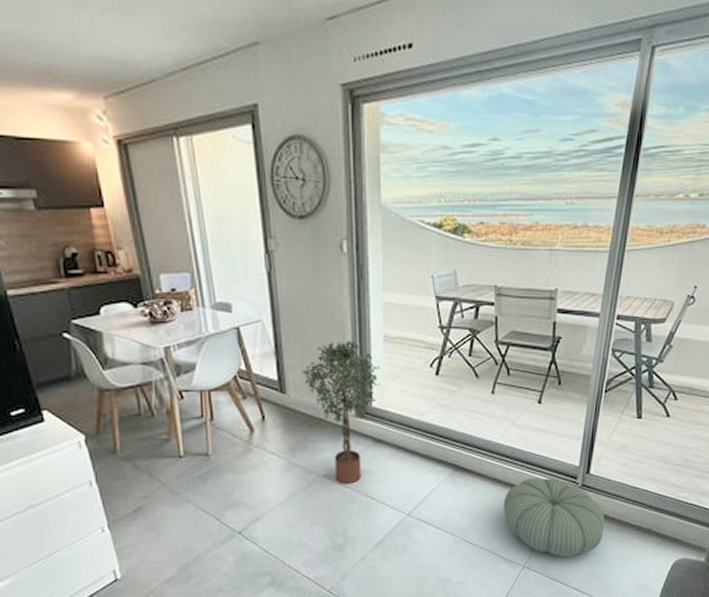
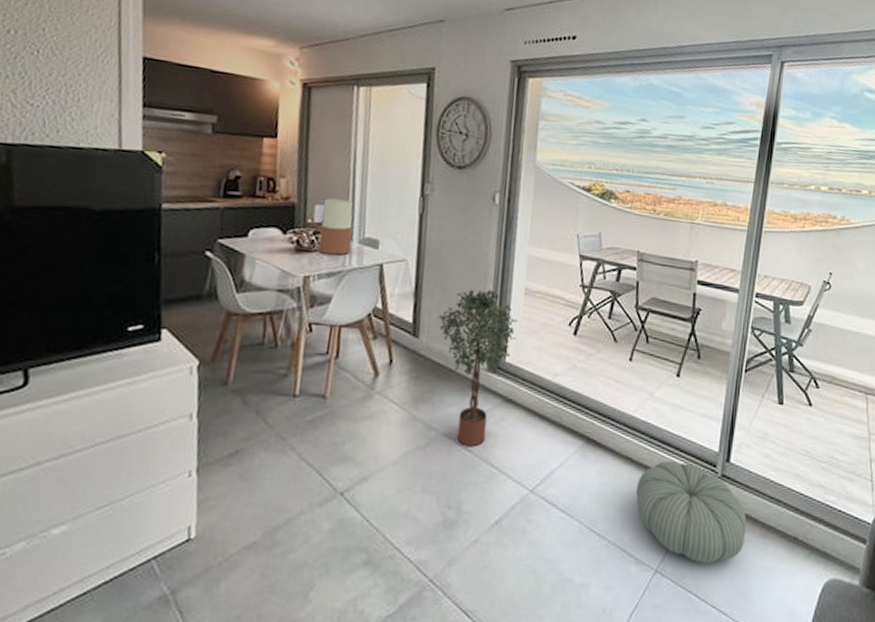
vase: none [167,266,205,325] -> present [318,198,353,256]

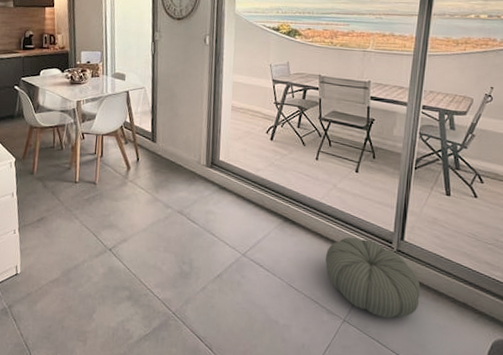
vase: present [318,198,353,256] -> none [85,46,107,87]
potted tree: present [438,289,518,447] -> none [169,107,227,221]

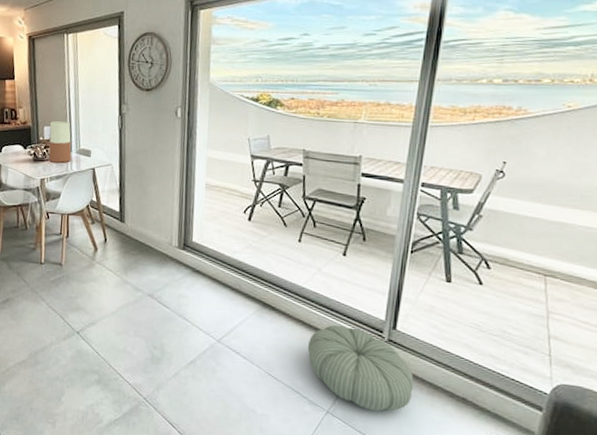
vase: none [85,46,107,87] -> present [48,121,72,164]

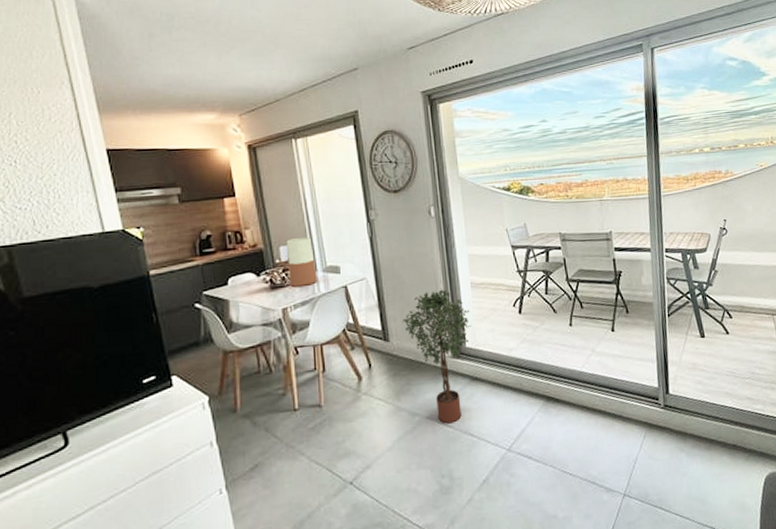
potted tree: none [138,185,201,305] -> present [402,289,471,424]
pouf: present [307,324,414,412] -> none [595,401,693,482]

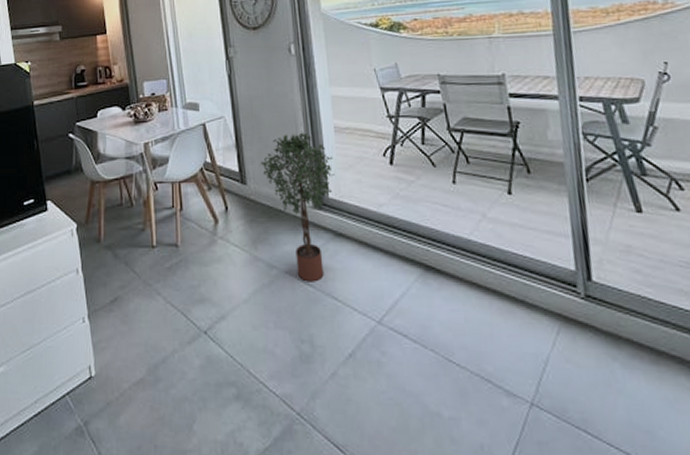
vase: present [286,237,317,288] -> none [149,74,177,123]

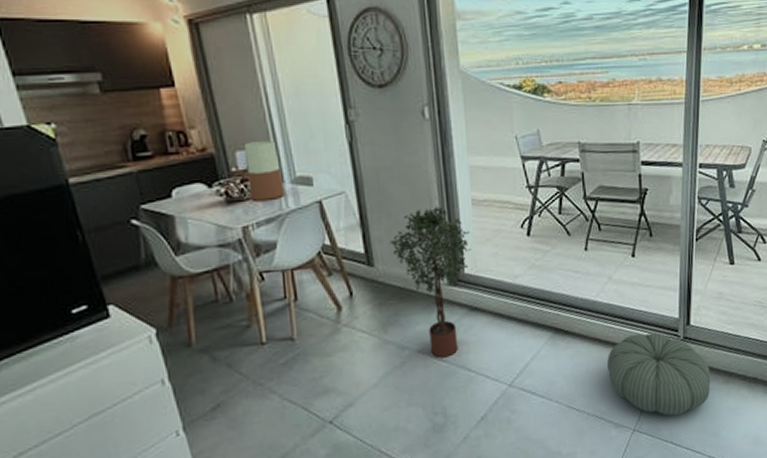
vase: none [149,74,177,123] -> present [243,141,285,202]
pouf: none [488,283,632,396] -> present [606,333,711,416]

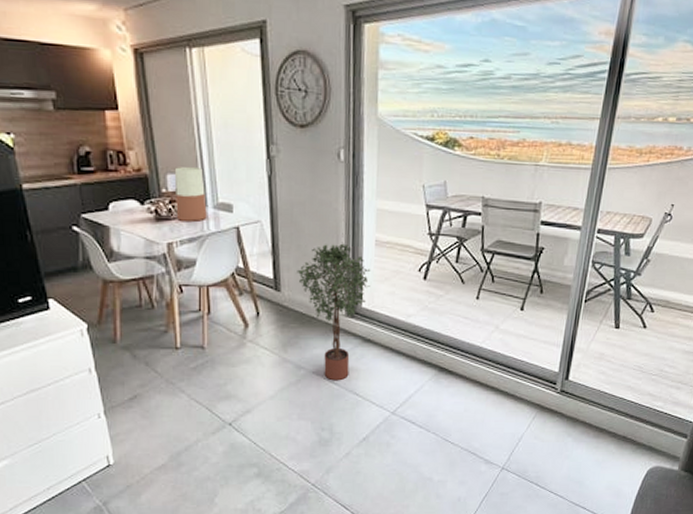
pouf: present [606,333,711,416] -> none [484,381,583,461]

